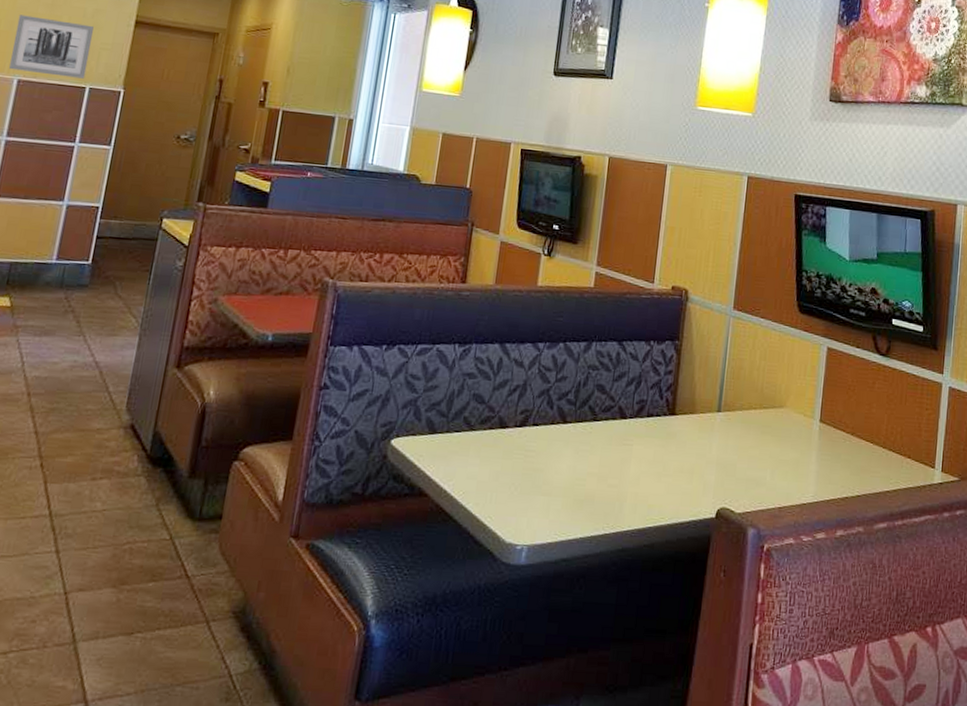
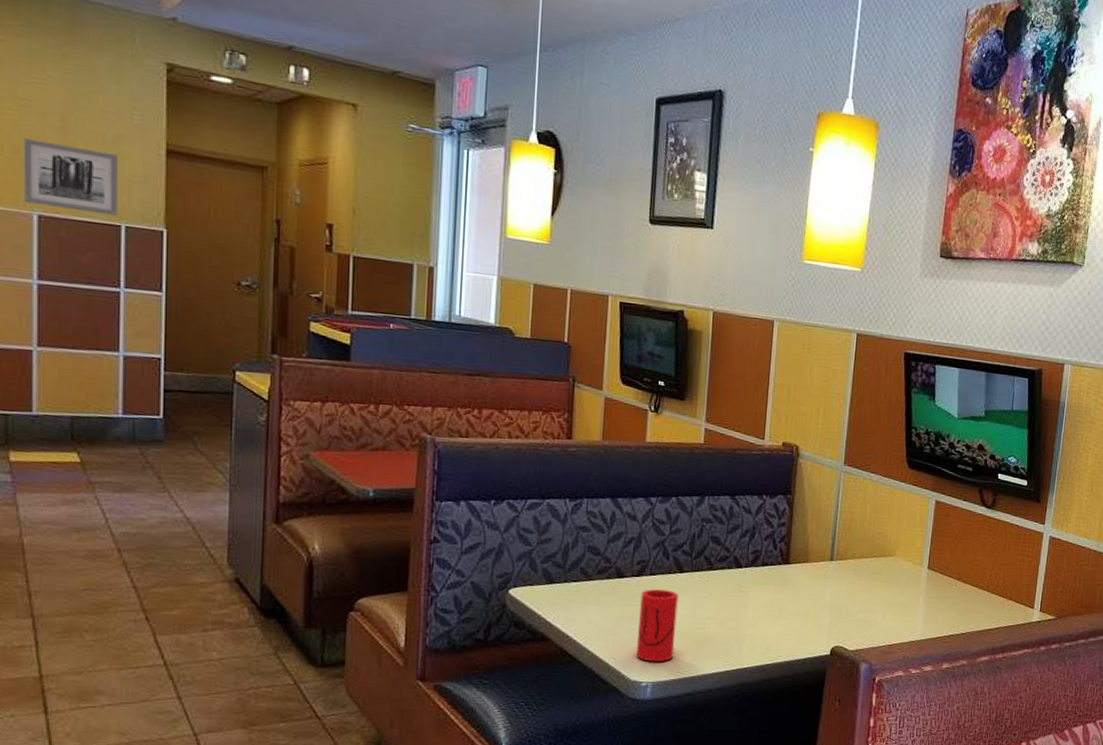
cup: none [513,440,561,523] -> present [635,589,679,662]

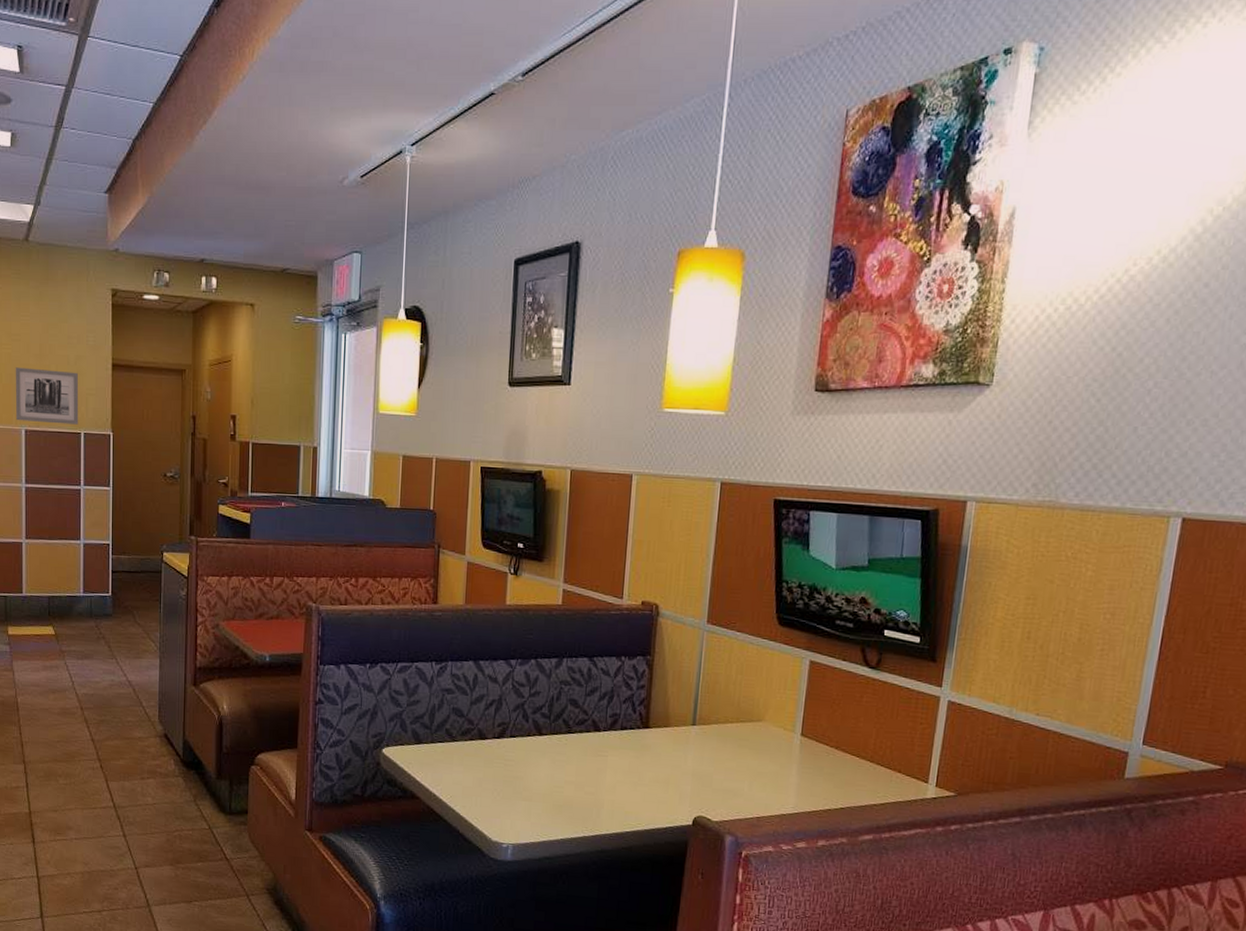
cup: present [635,589,679,662] -> none [497,751,538,825]

